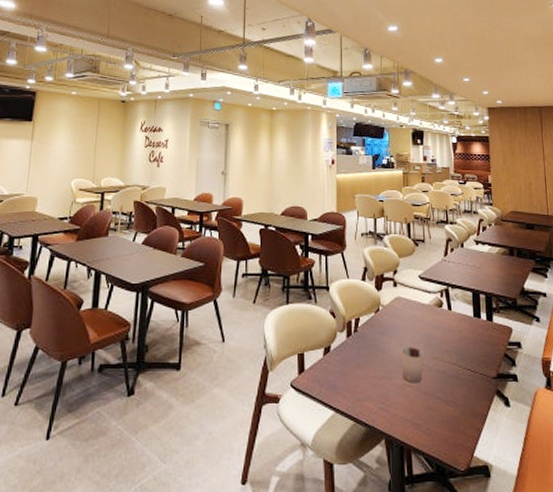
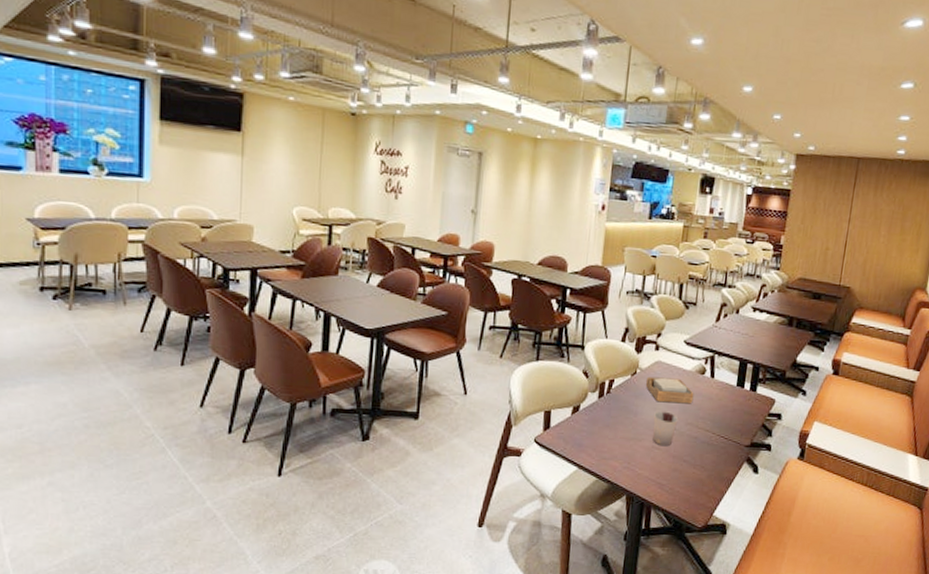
napkin holder: none [388,313,436,338] -> present [645,376,694,404]

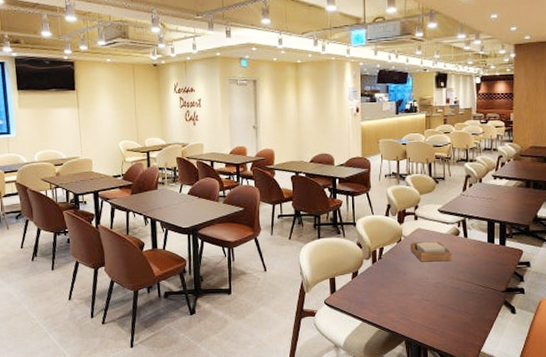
cup: present [652,411,679,447] -> none [420,269,441,298]

